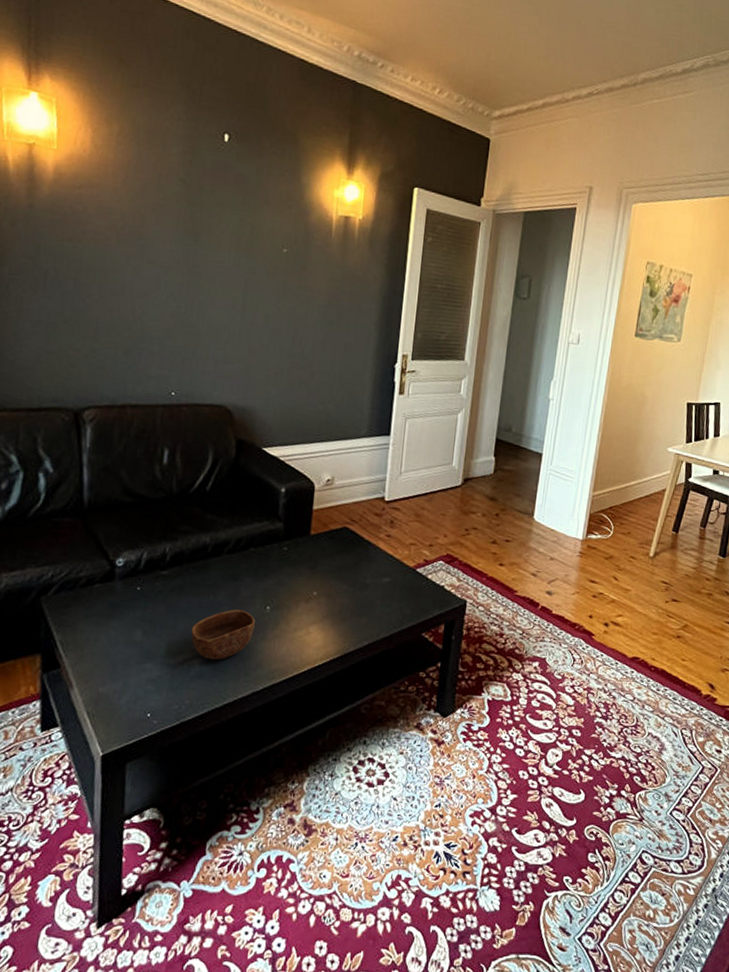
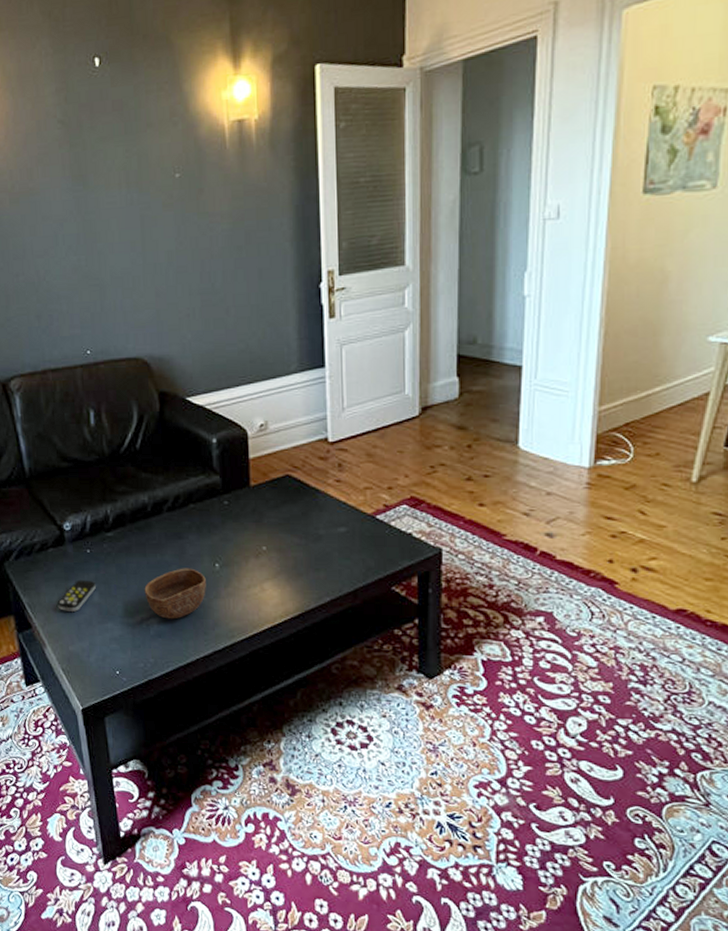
remote control: none [94,617,141,651] -> present [57,579,96,612]

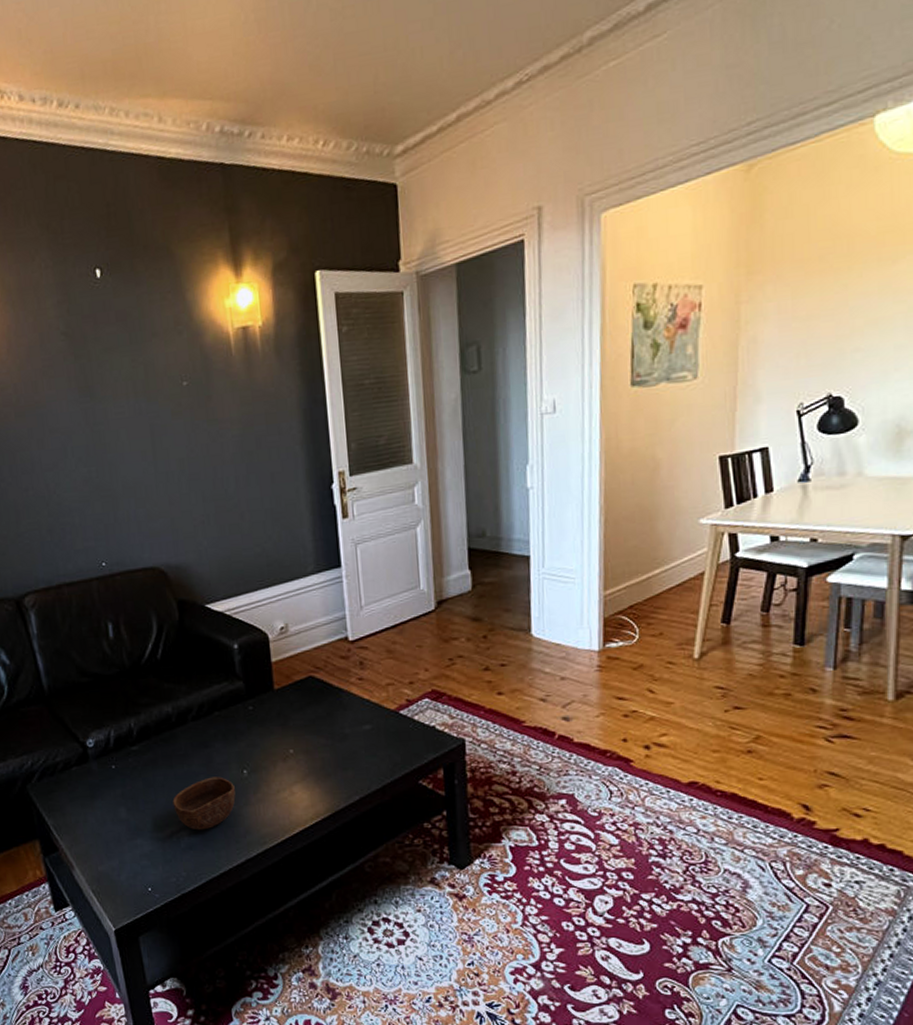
remote control: present [57,579,96,612] -> none [84,796,123,831]

